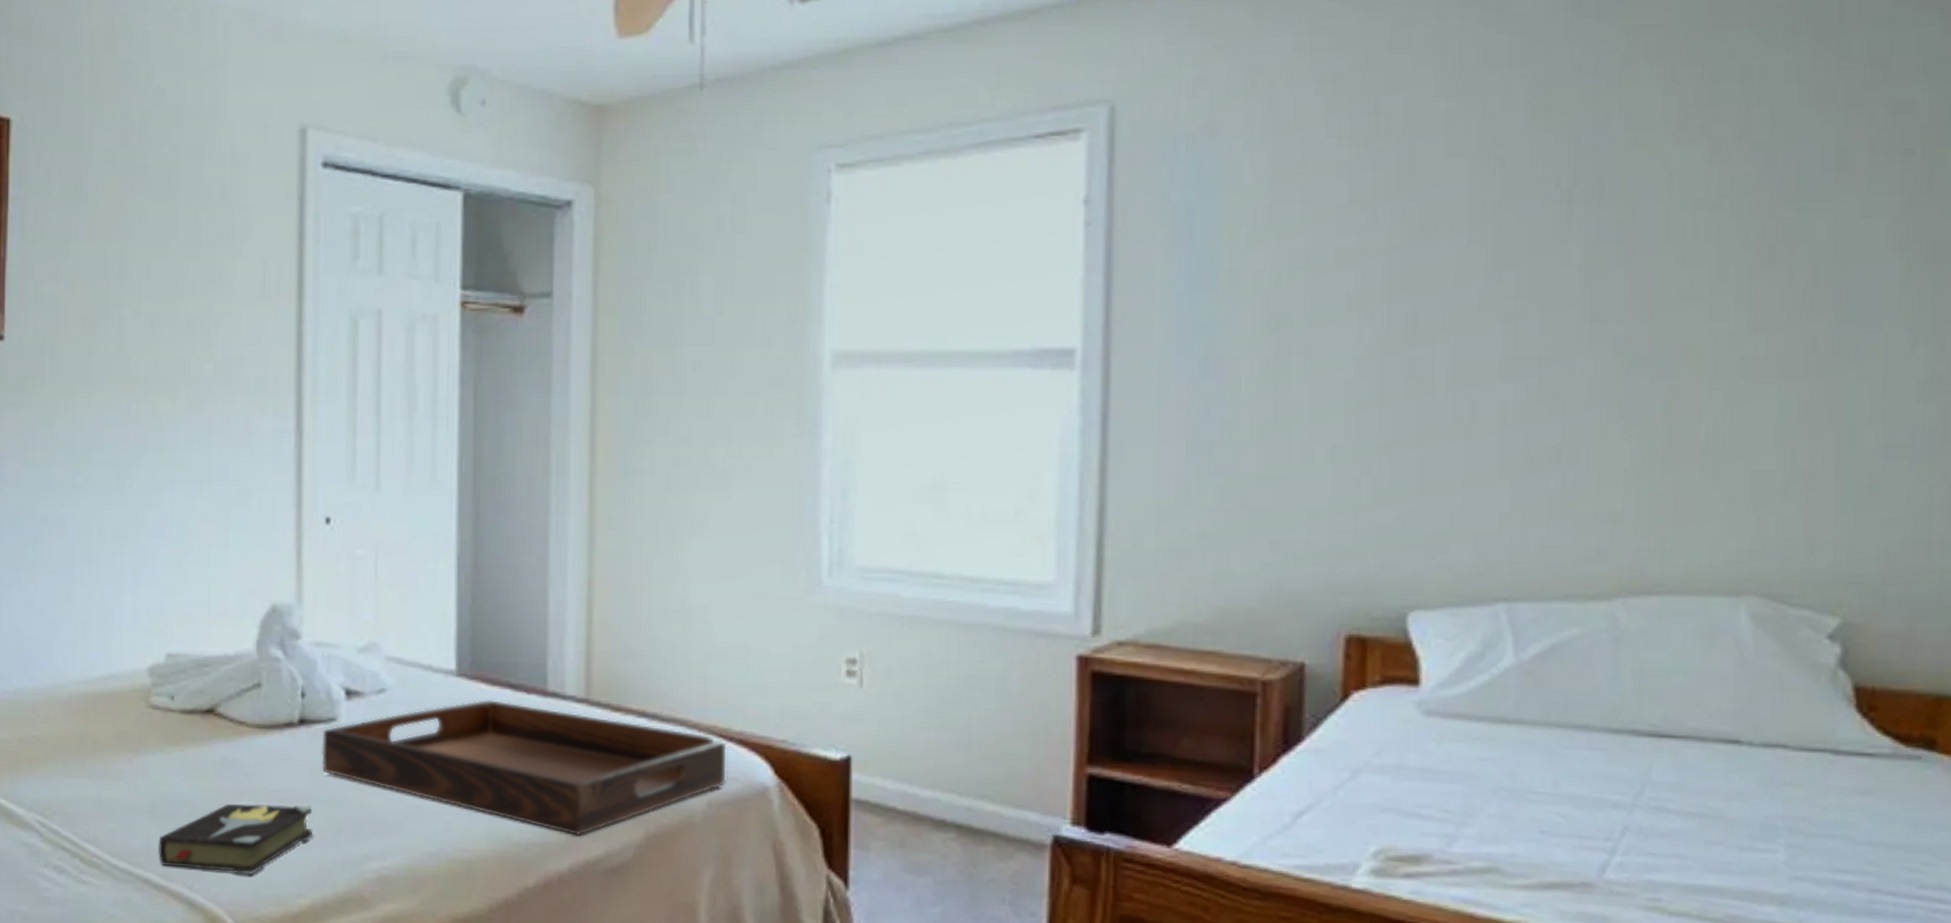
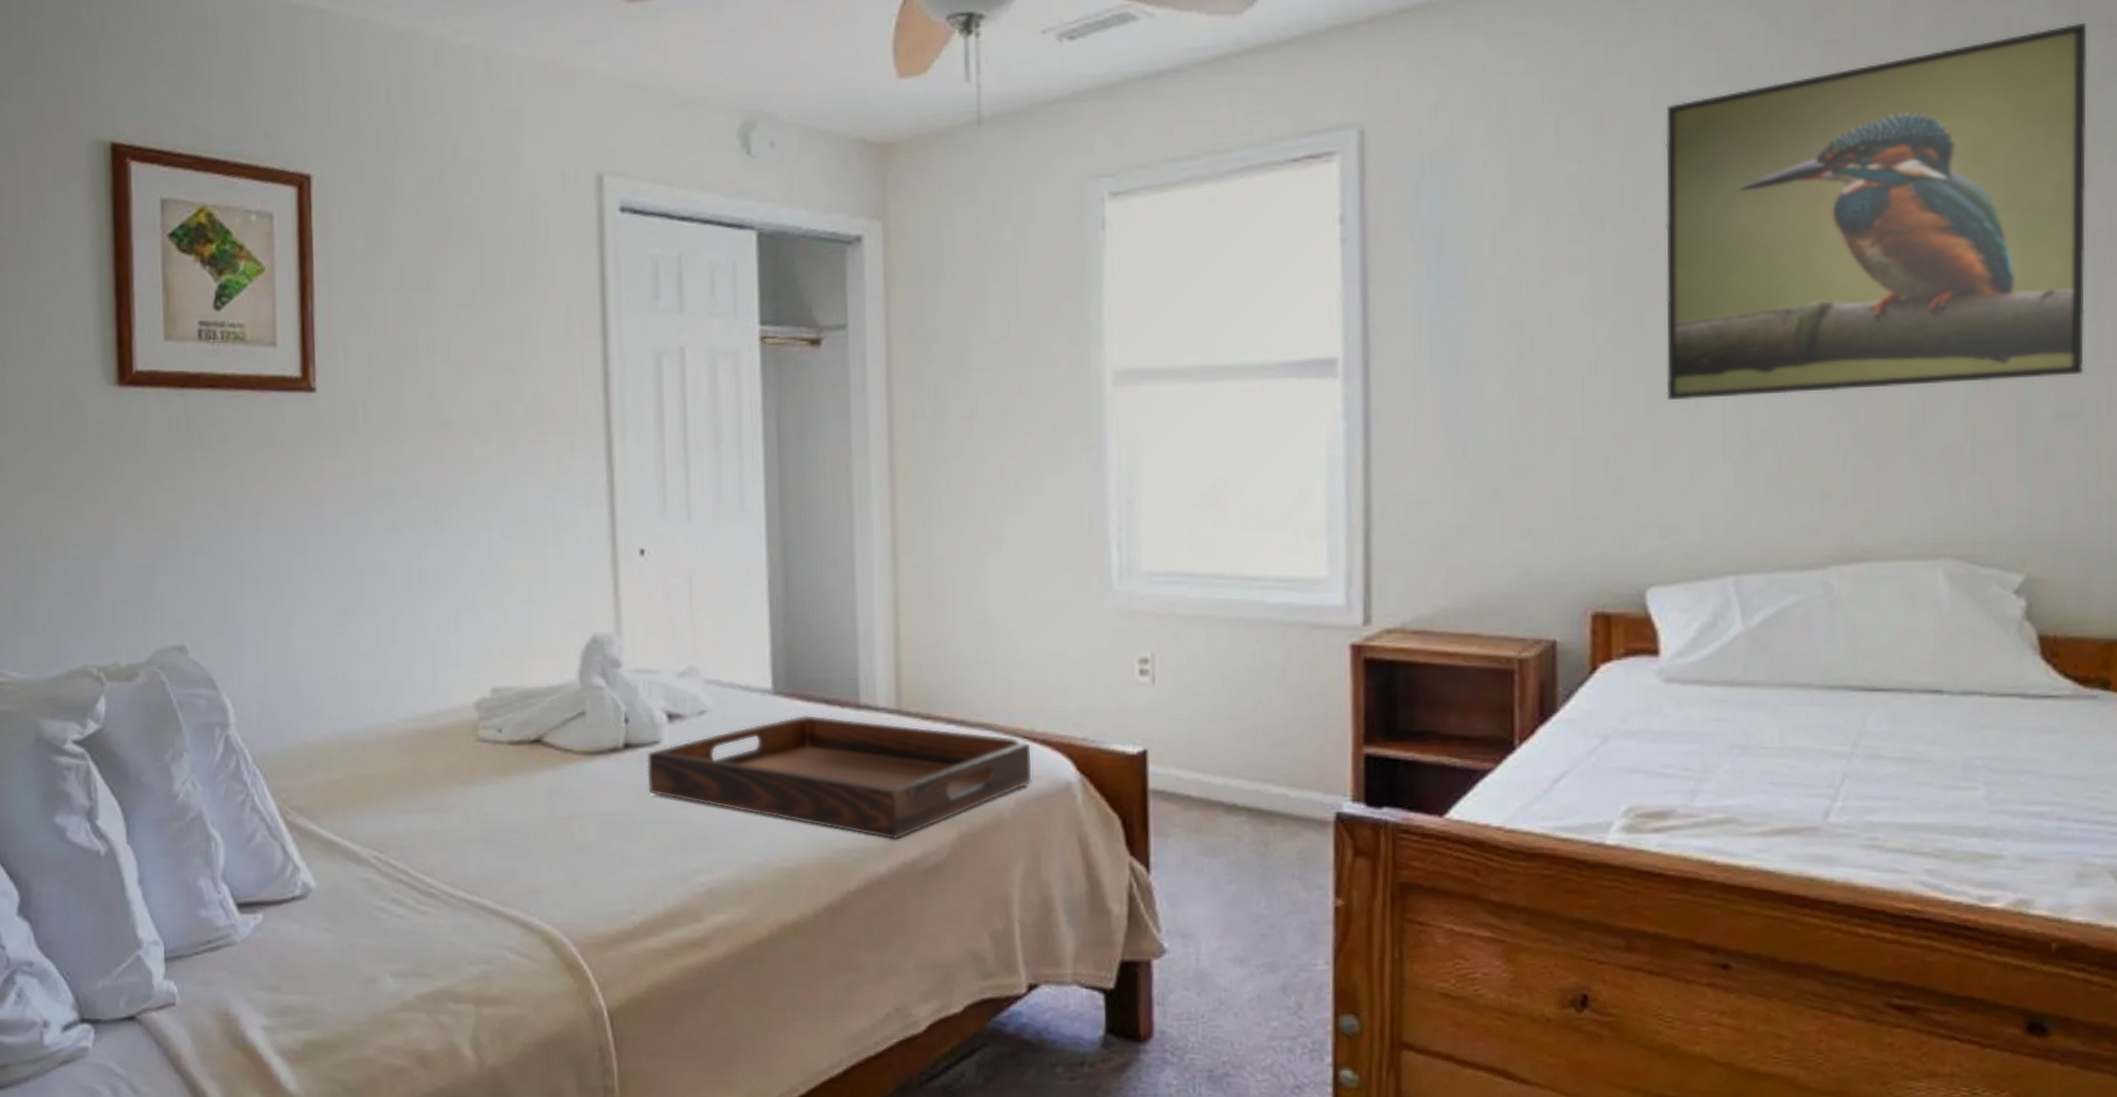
hardback book: present [158,804,312,874] -> none [493,826,642,895]
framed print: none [1438,13,1934,410] -> present [1666,22,2088,400]

